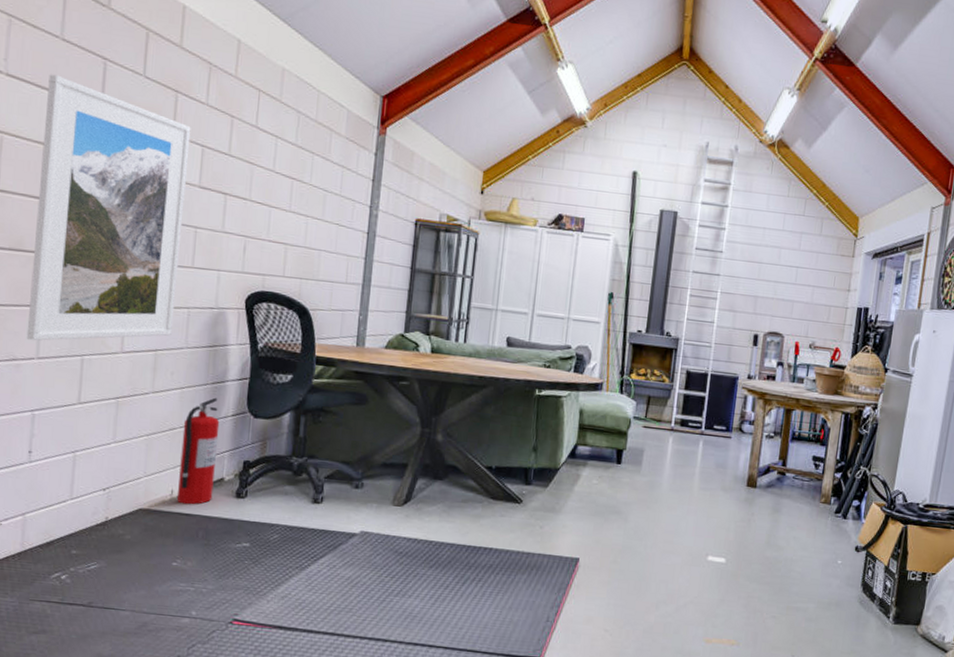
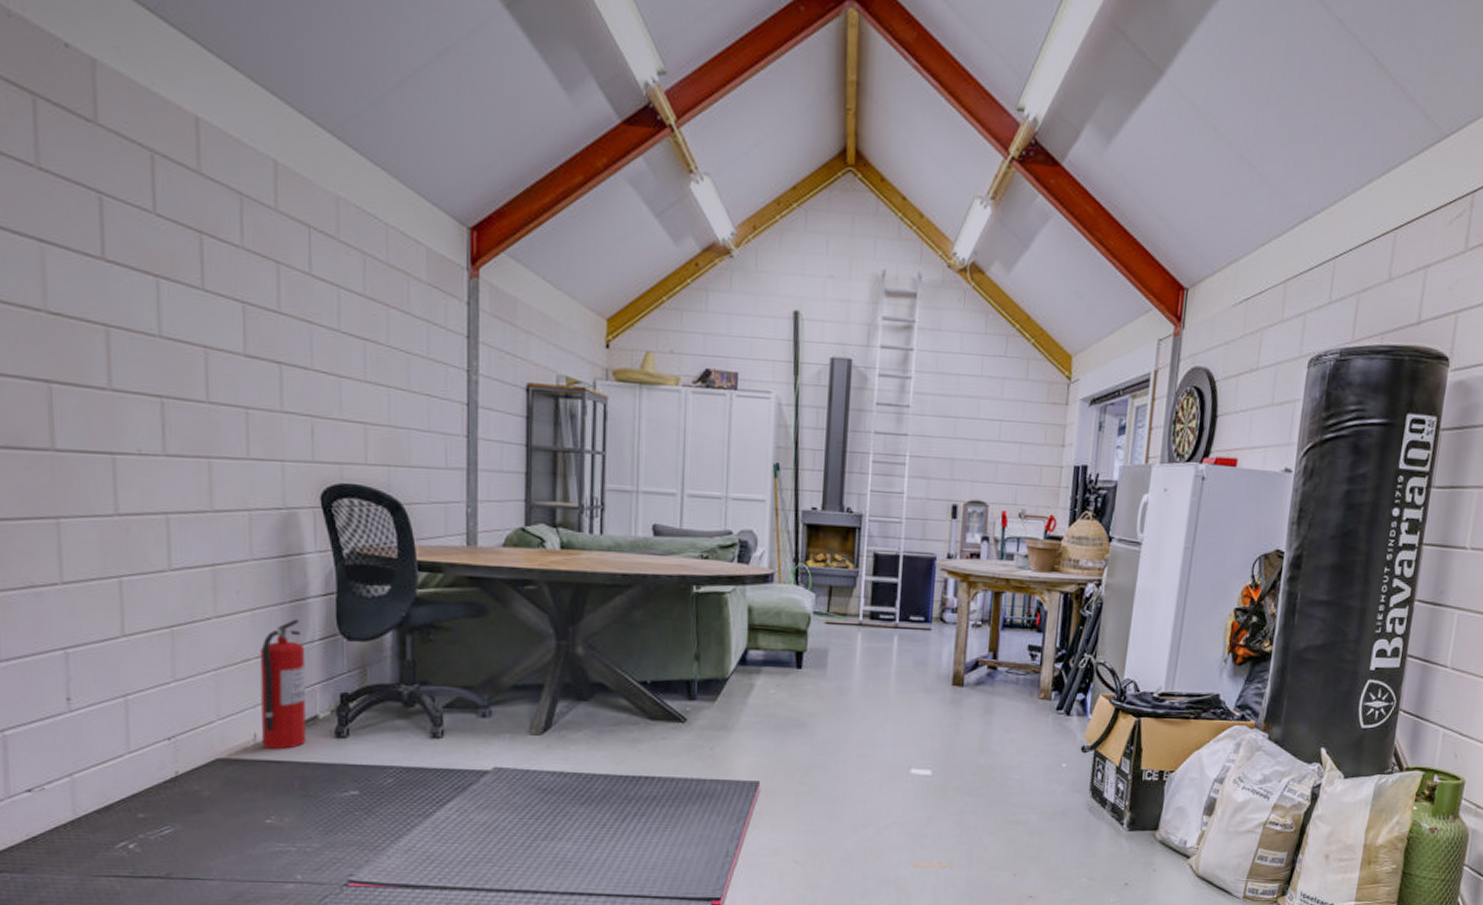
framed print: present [26,74,191,341] -> none [27,215,232,562]

